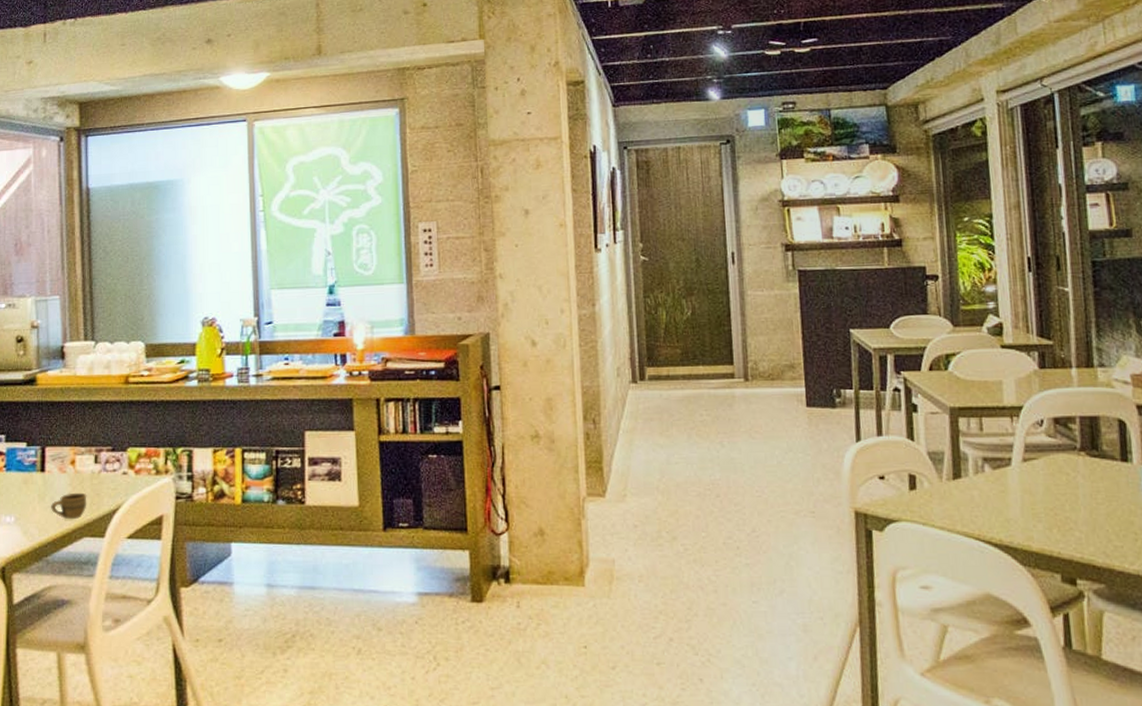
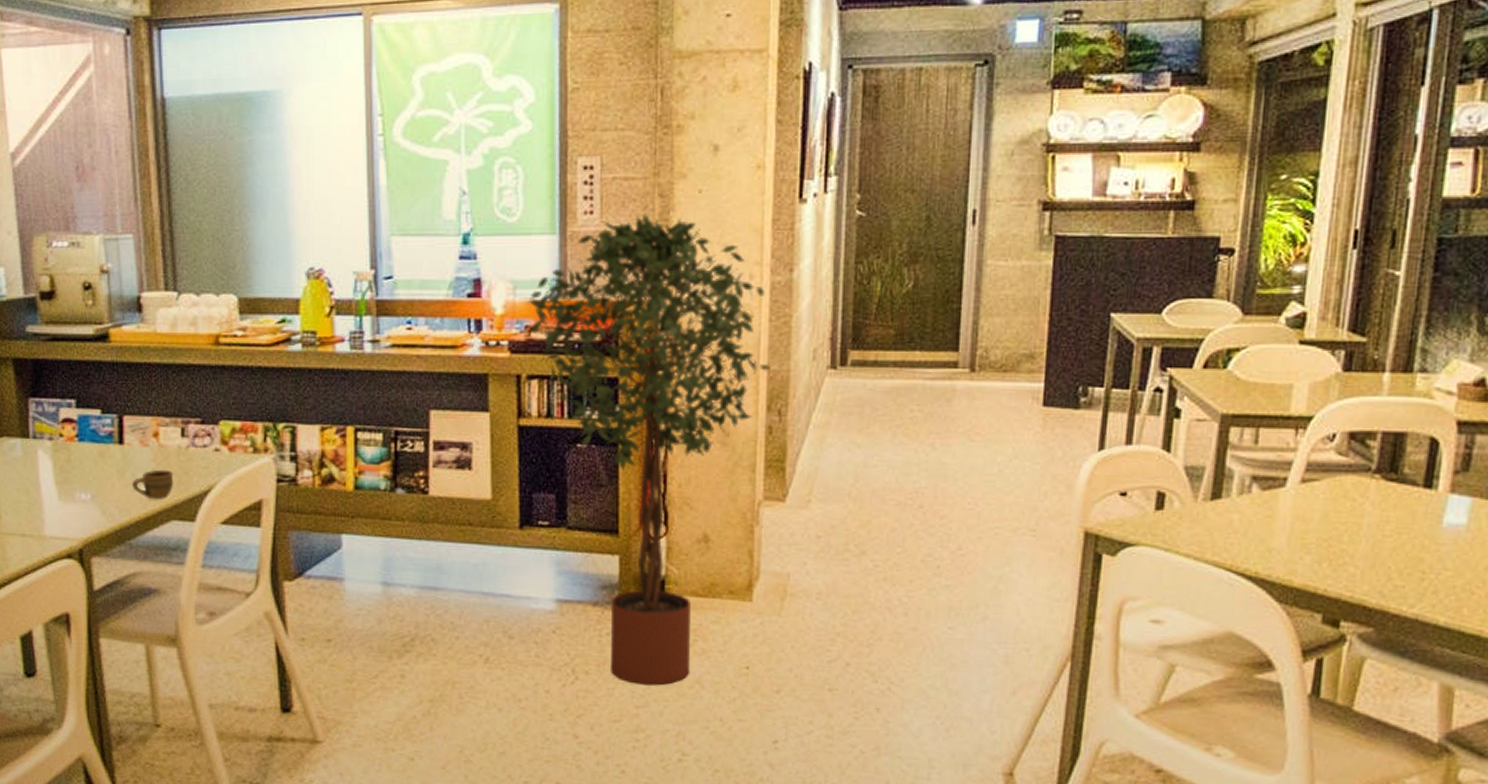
potted tree: none [377,265,584,668] -> present [520,214,770,685]

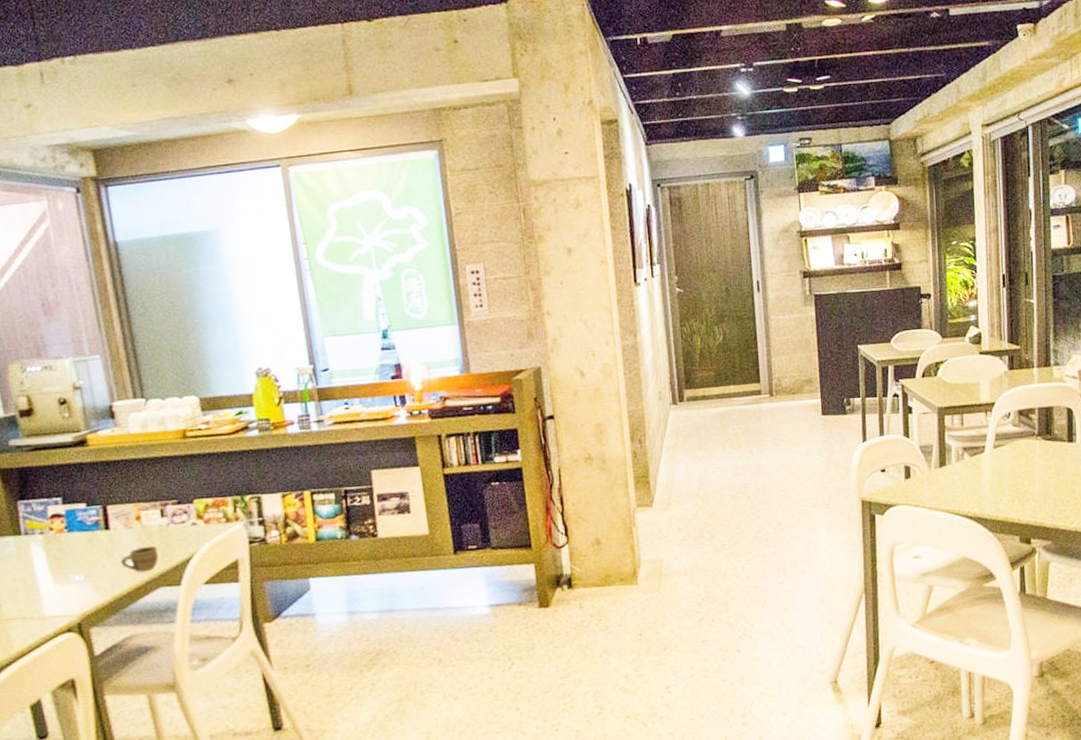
potted tree: present [520,214,770,685] -> none [433,303,630,661]

